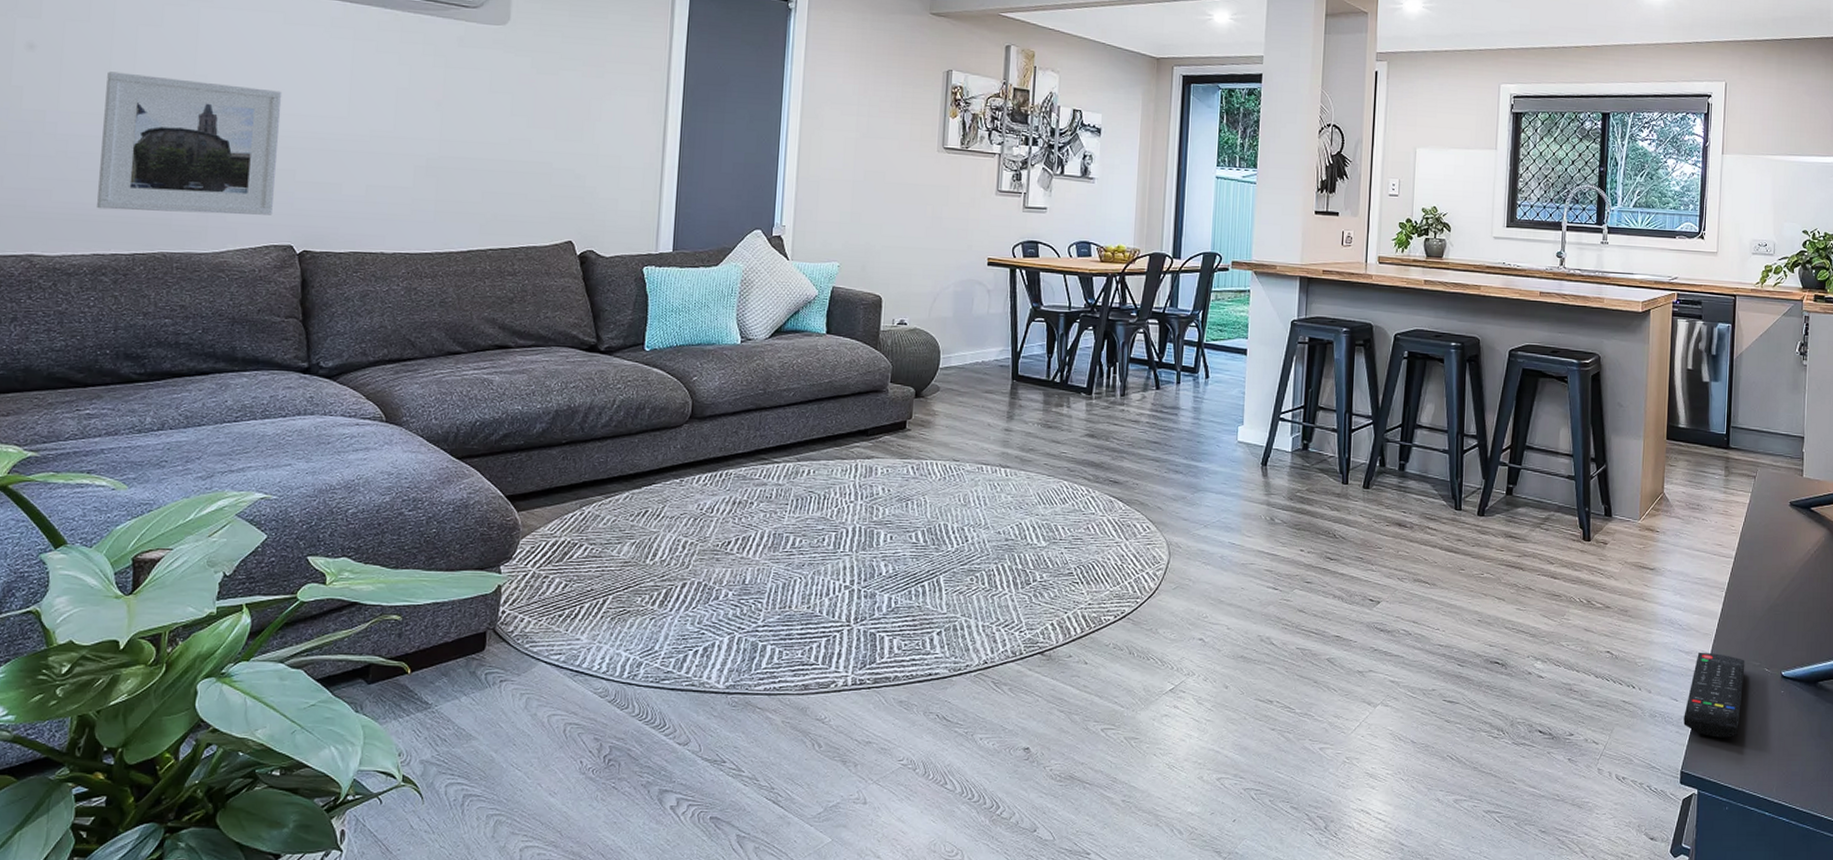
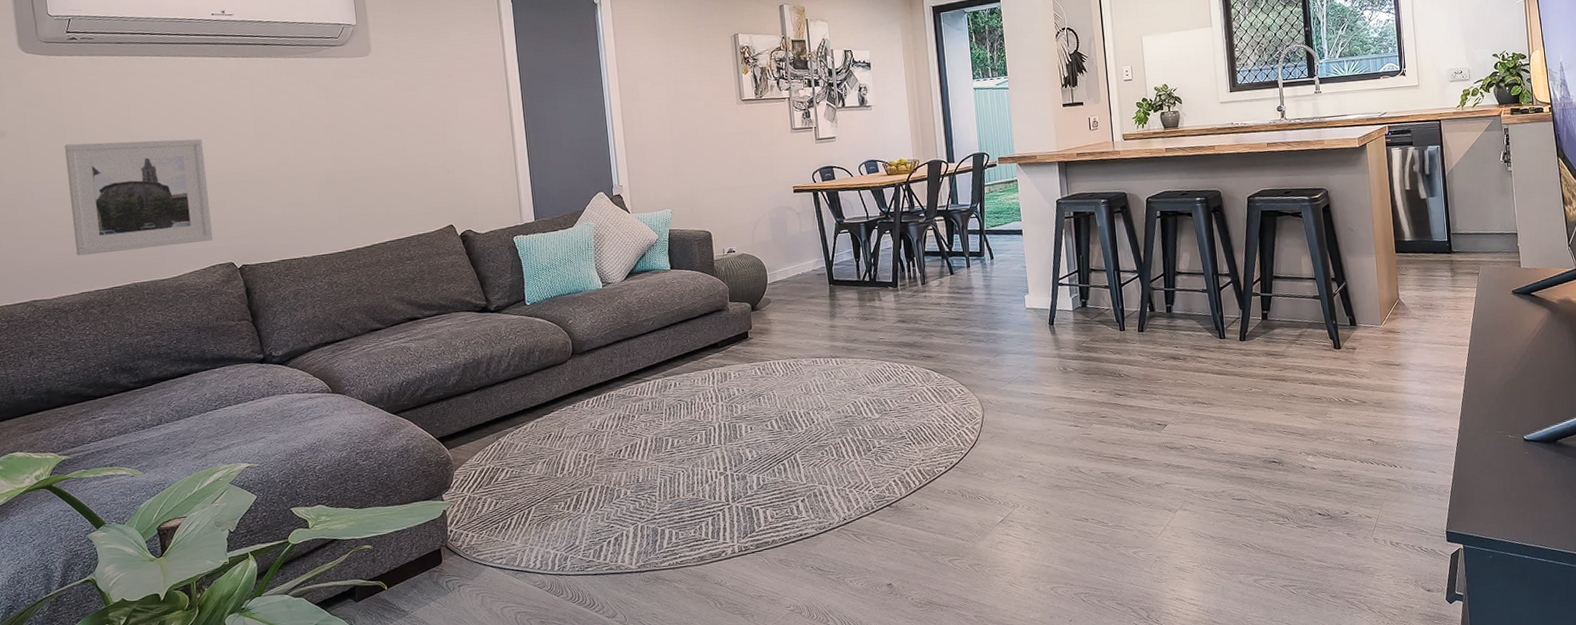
remote control: present [1683,652,1745,738] -> none [1442,428,1493,499]

